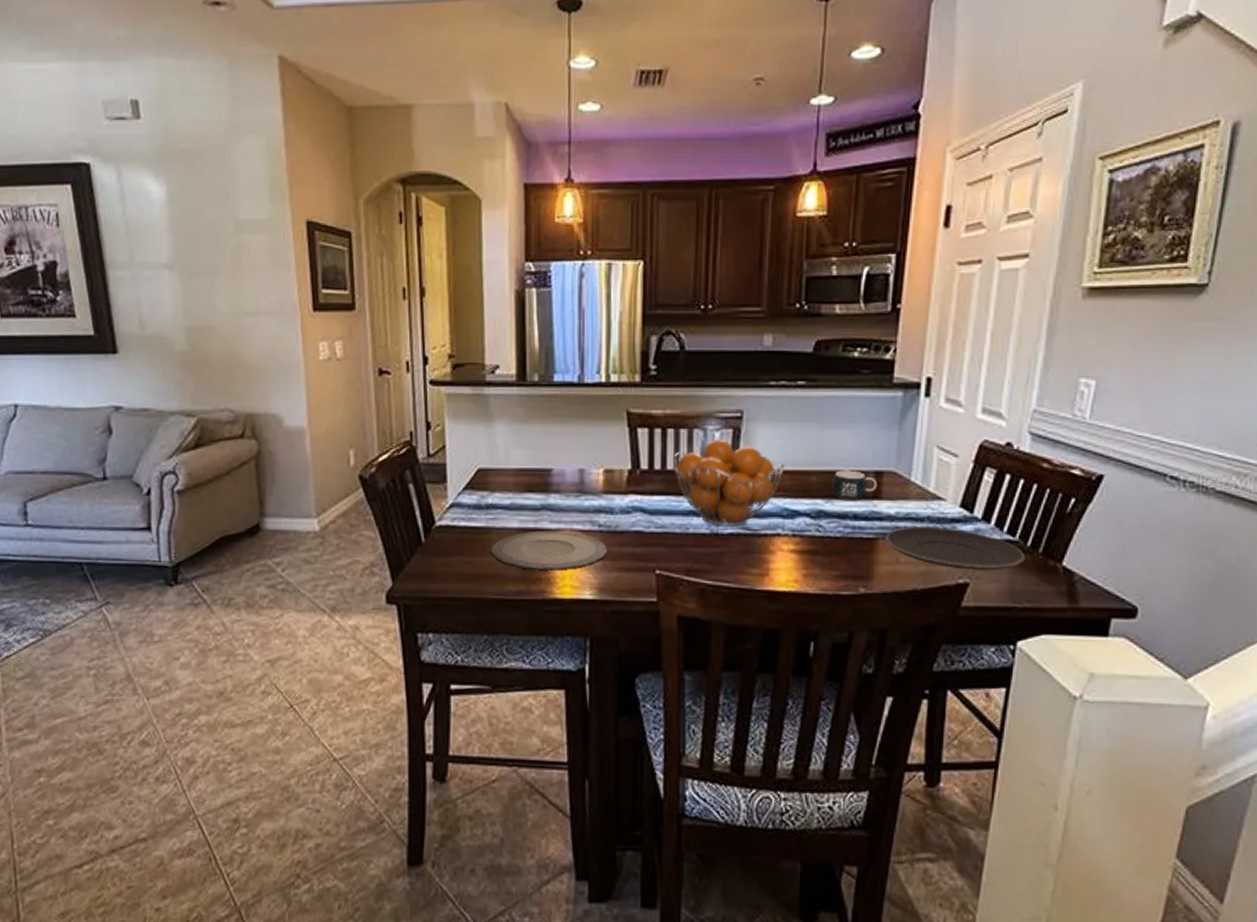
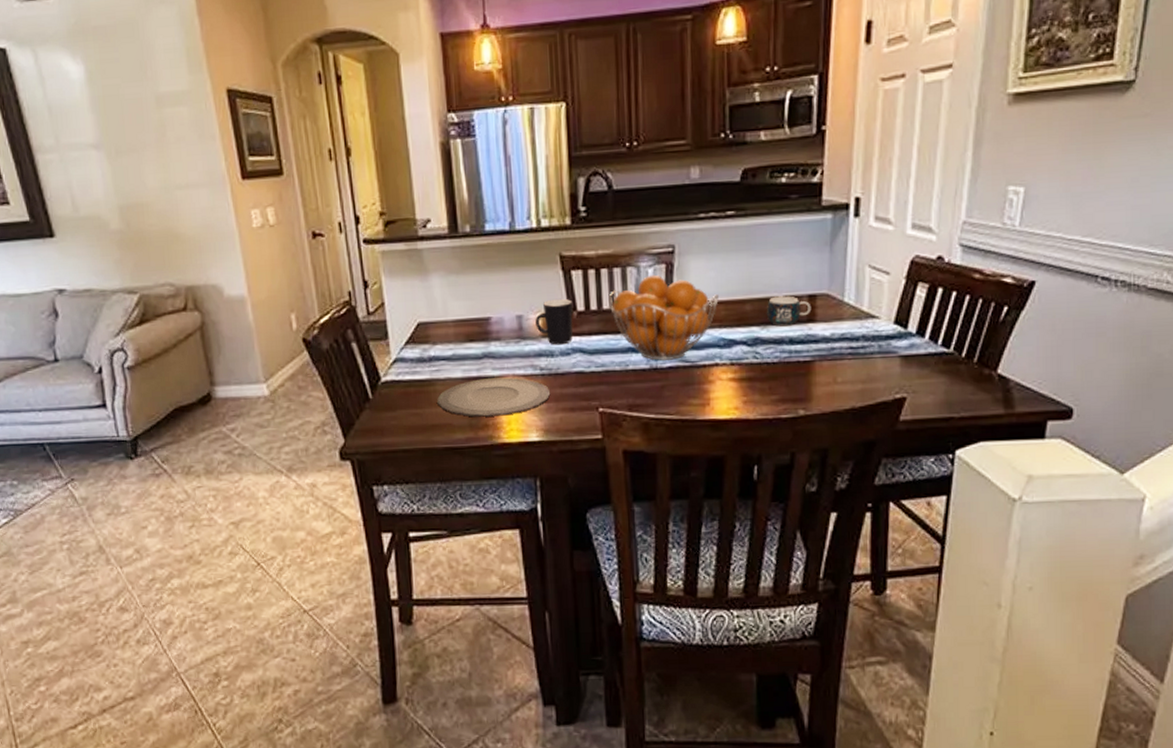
mug: none [597,455,636,503] -> present [535,298,573,345]
plate: present [885,527,1026,571] -> none [821,345,961,385]

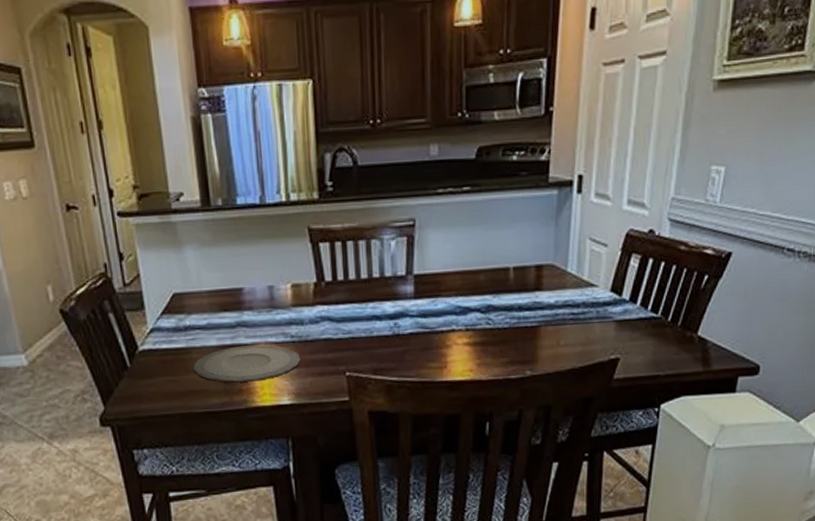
mug: present [535,298,573,345] -> none [286,269,321,314]
fruit basket: present [608,274,720,361] -> none [354,246,456,328]
mug: present [767,296,812,326] -> none [499,266,538,295]

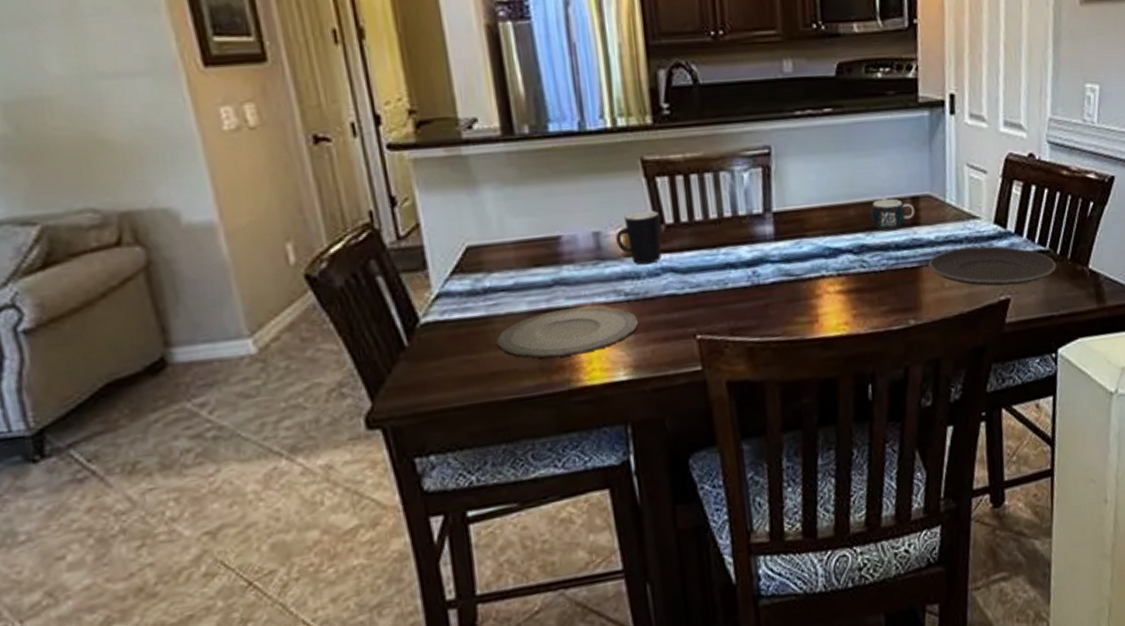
mug: none [286,269,321,314] -> present [616,210,662,265]
mug: none [499,266,538,295] -> present [871,198,915,232]
plate: none [546,311,667,347] -> present [928,246,1057,286]

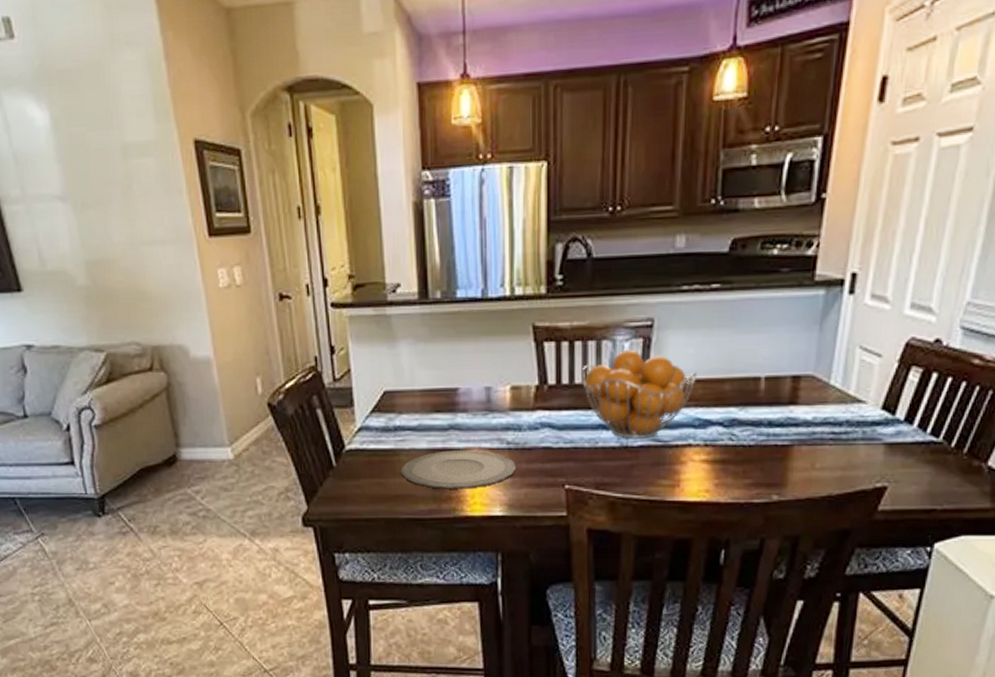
mug: present [616,210,662,265] -> none [504,371,543,419]
fruit basket: none [700,179,822,276] -> present [581,349,698,440]
mug: present [871,198,915,232] -> none [747,376,795,408]
plate: present [928,246,1057,286] -> none [800,431,949,473]

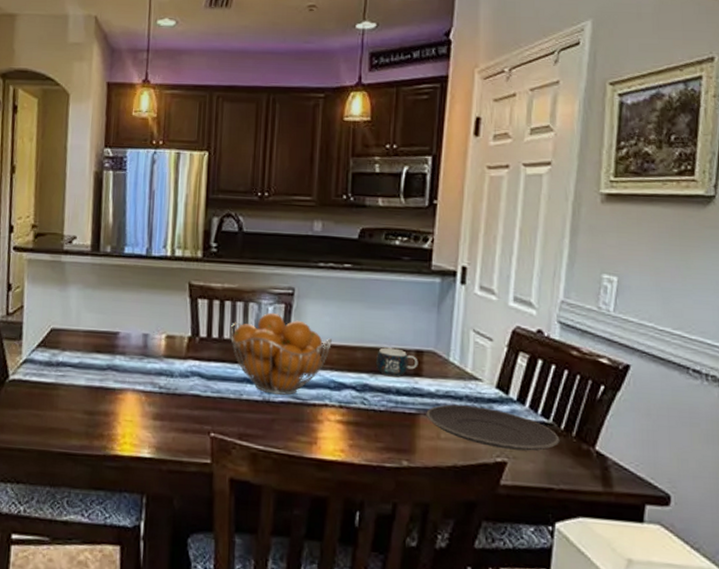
plate: present [401,450,517,489] -> none [58,389,167,428]
mug: none [747,376,795,408] -> present [376,347,418,377]
plate: none [800,431,949,473] -> present [426,404,560,451]

